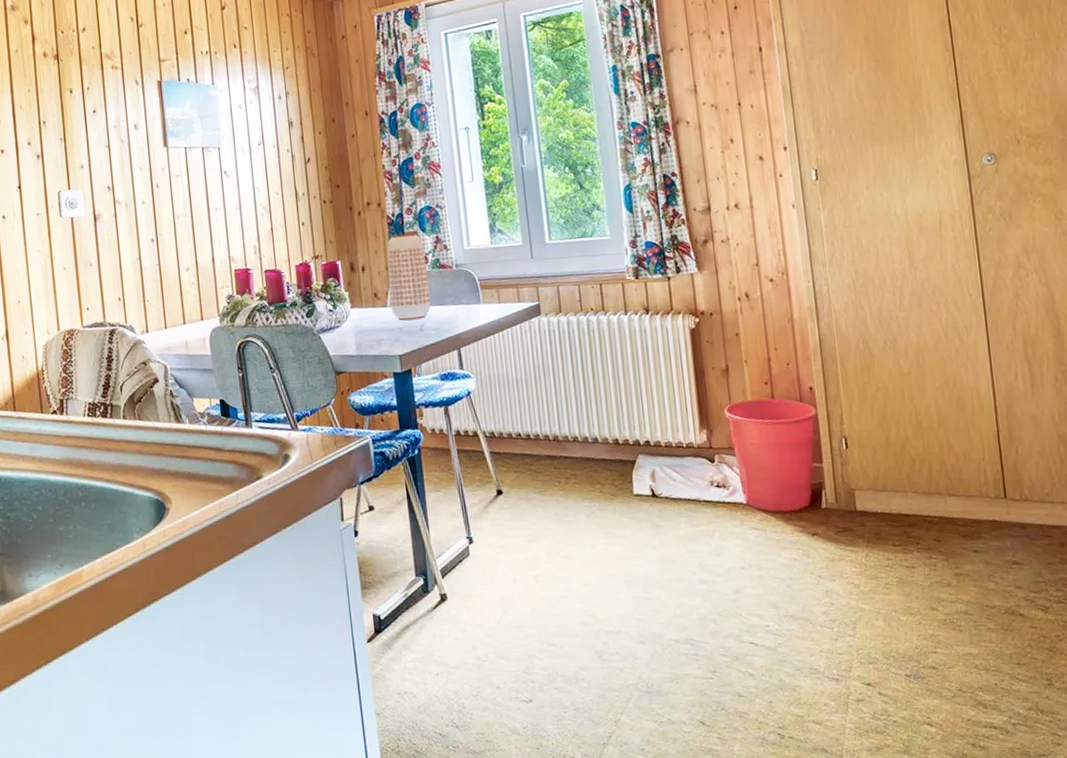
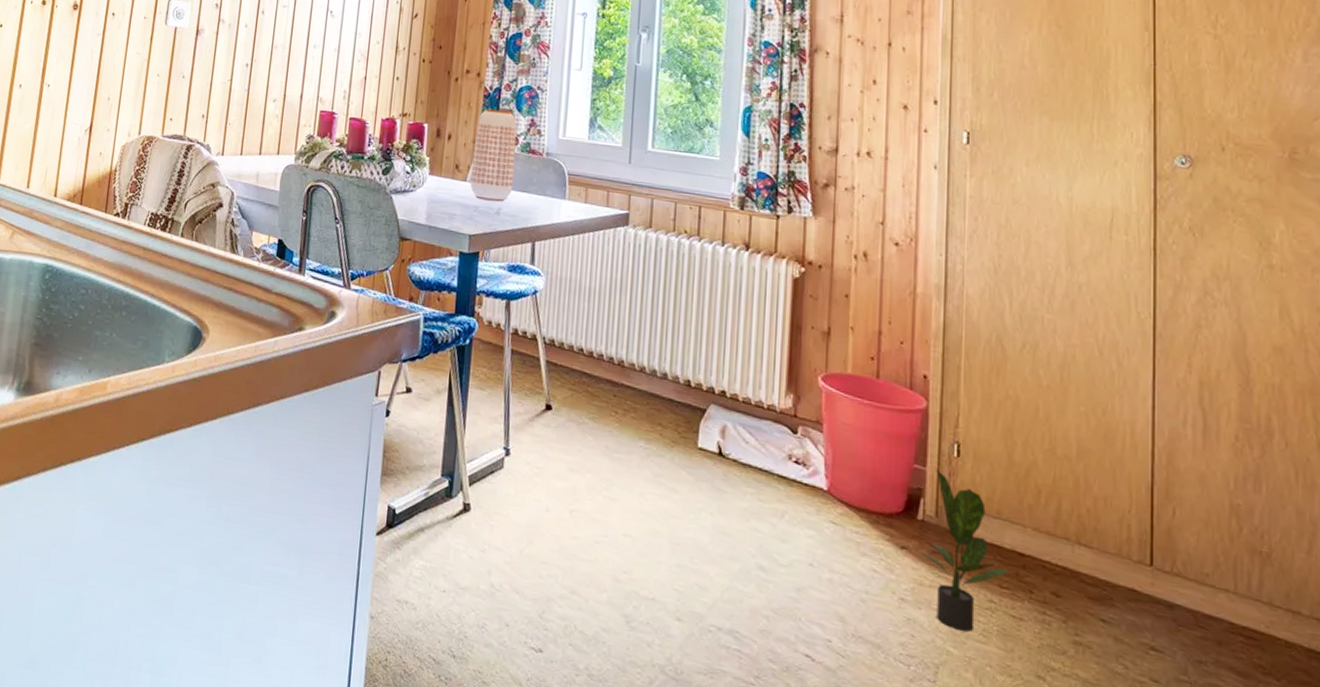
potted plant: none [828,462,900,589] -> present [920,468,1010,632]

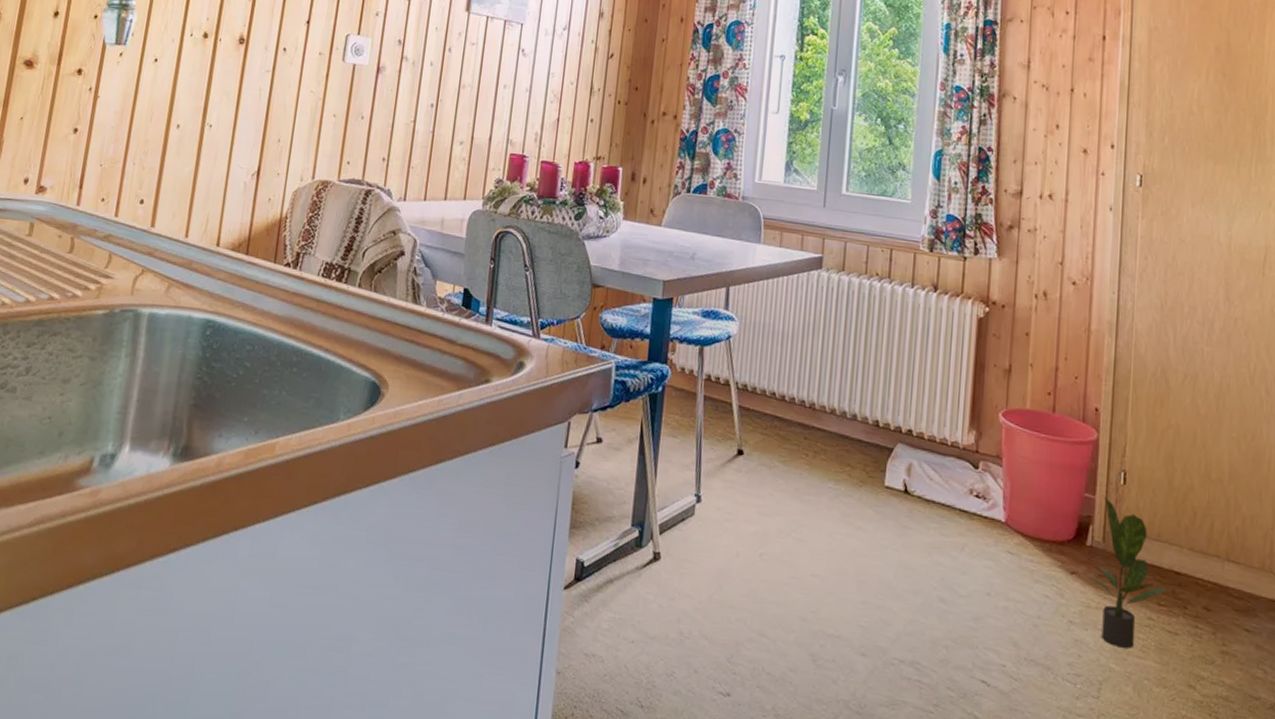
vase: present [470,108,516,202] -> none [665,151,713,247]

